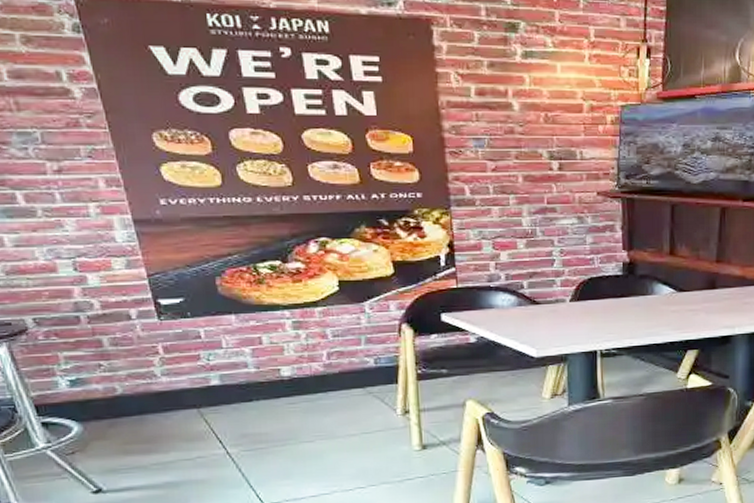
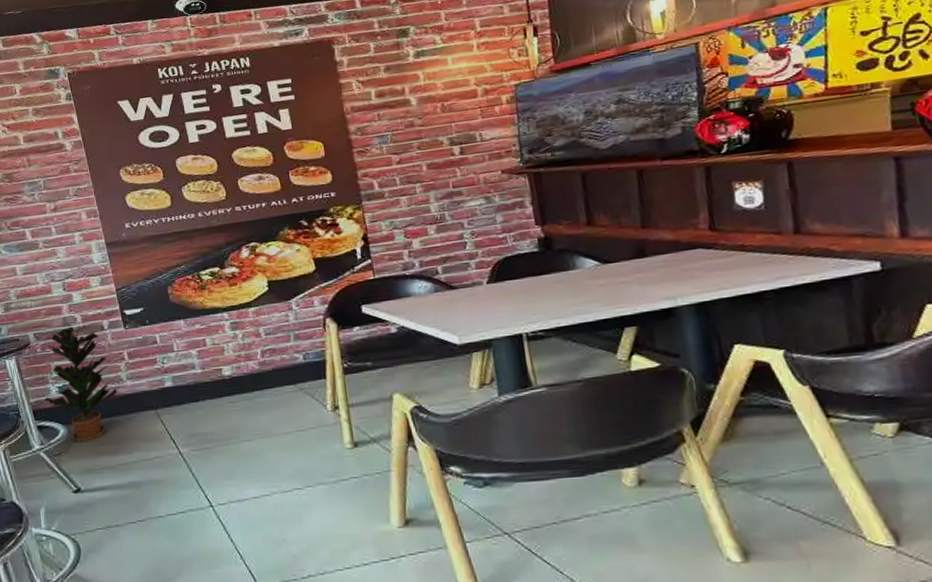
potted plant: none [51,313,149,441] -> present [45,326,117,443]

